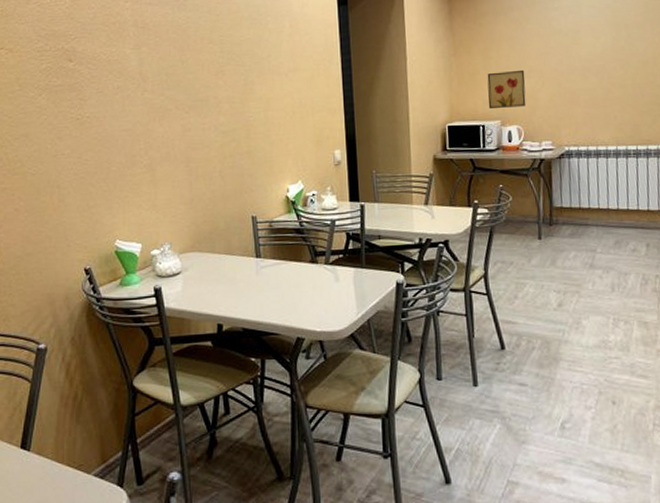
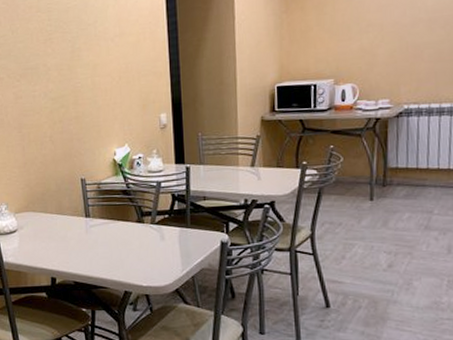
wall art: present [487,69,526,110] -> none [320,24,363,68]

